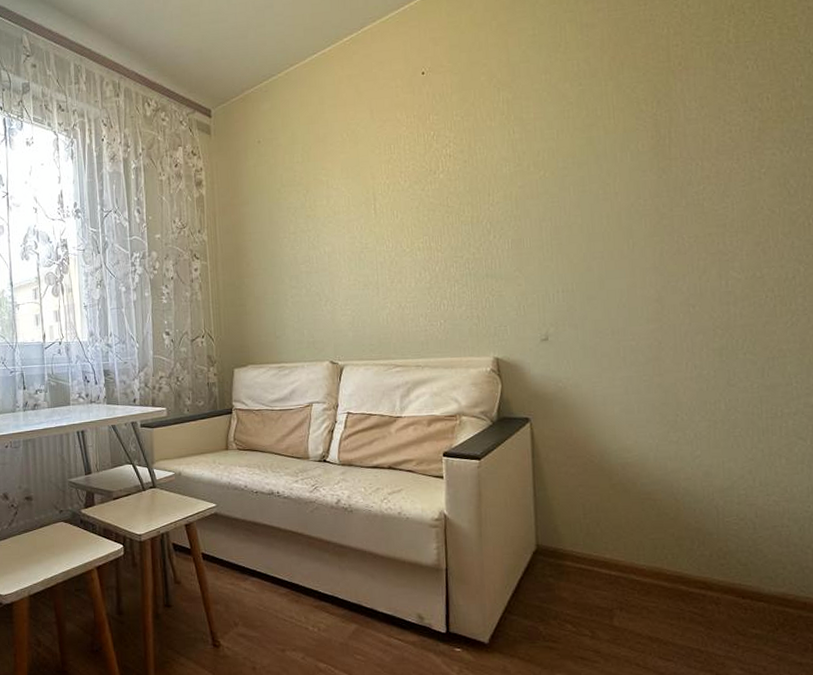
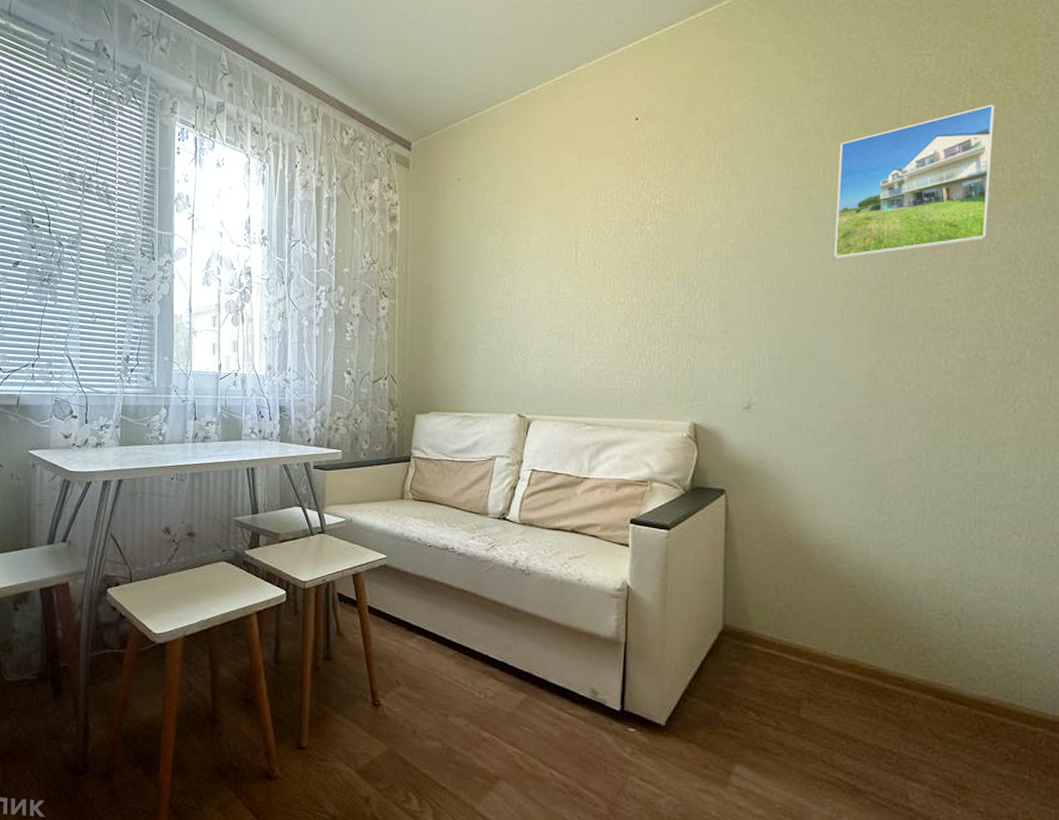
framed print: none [614,37,757,194] -> present [834,104,994,260]

